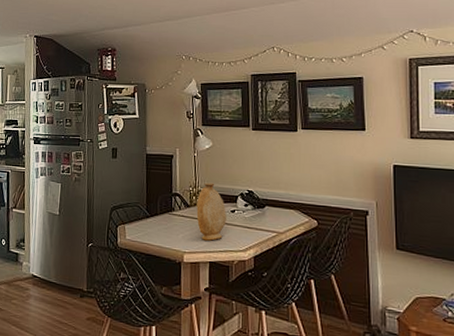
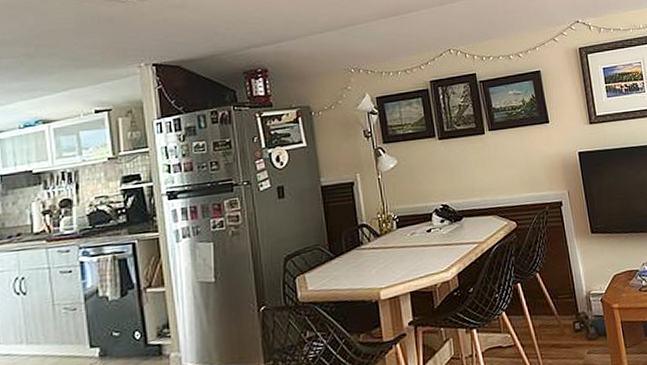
vase: present [196,182,227,241] -> none [387,204,424,270]

